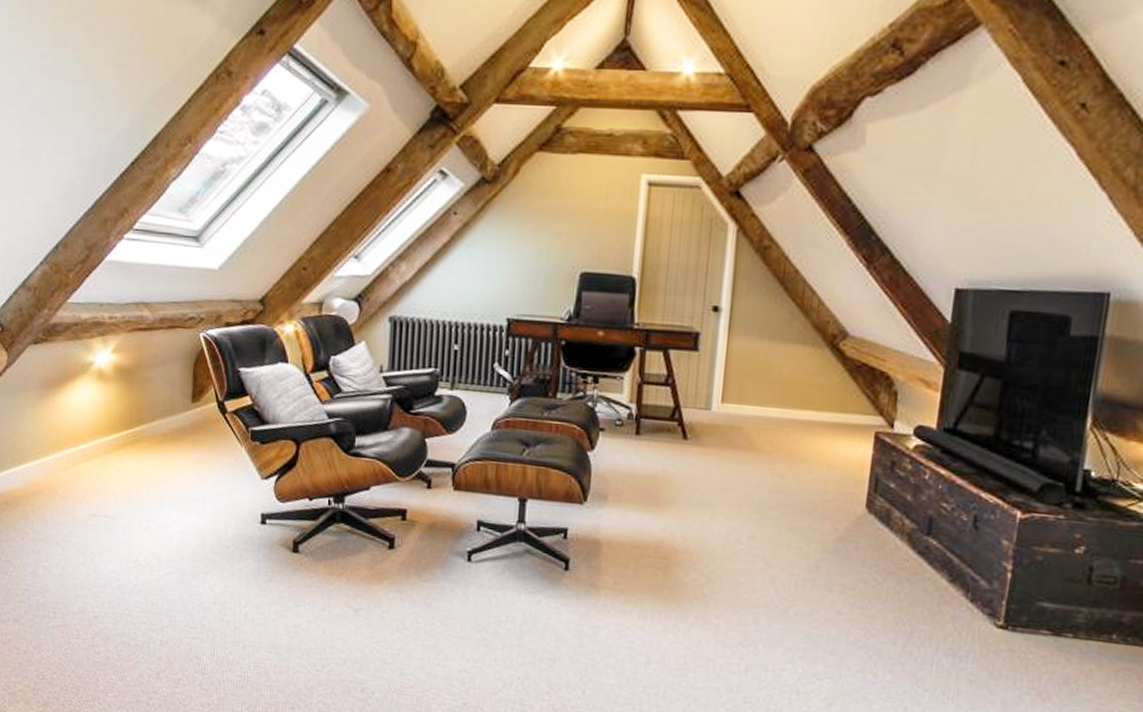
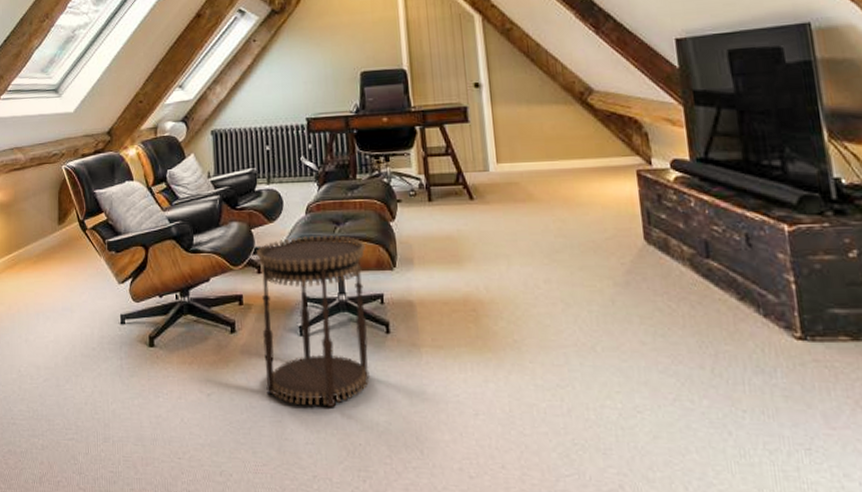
side table: none [422,454,556,639] -> present [256,235,370,408]

